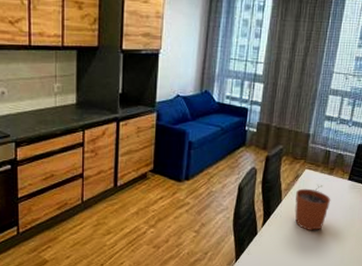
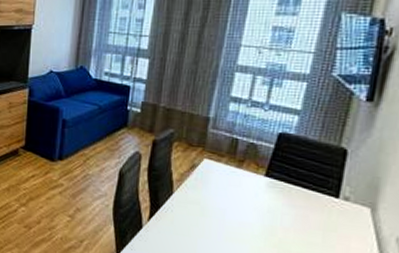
plant pot: present [294,185,331,231] -> none [190,179,241,234]

